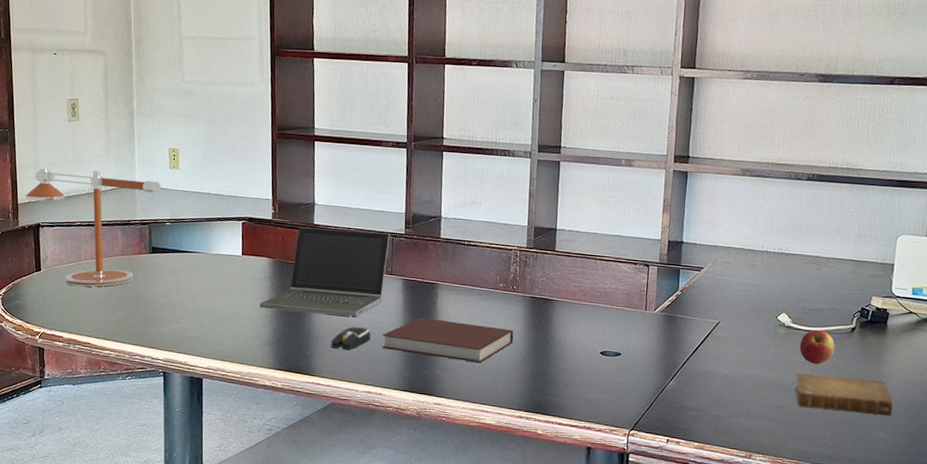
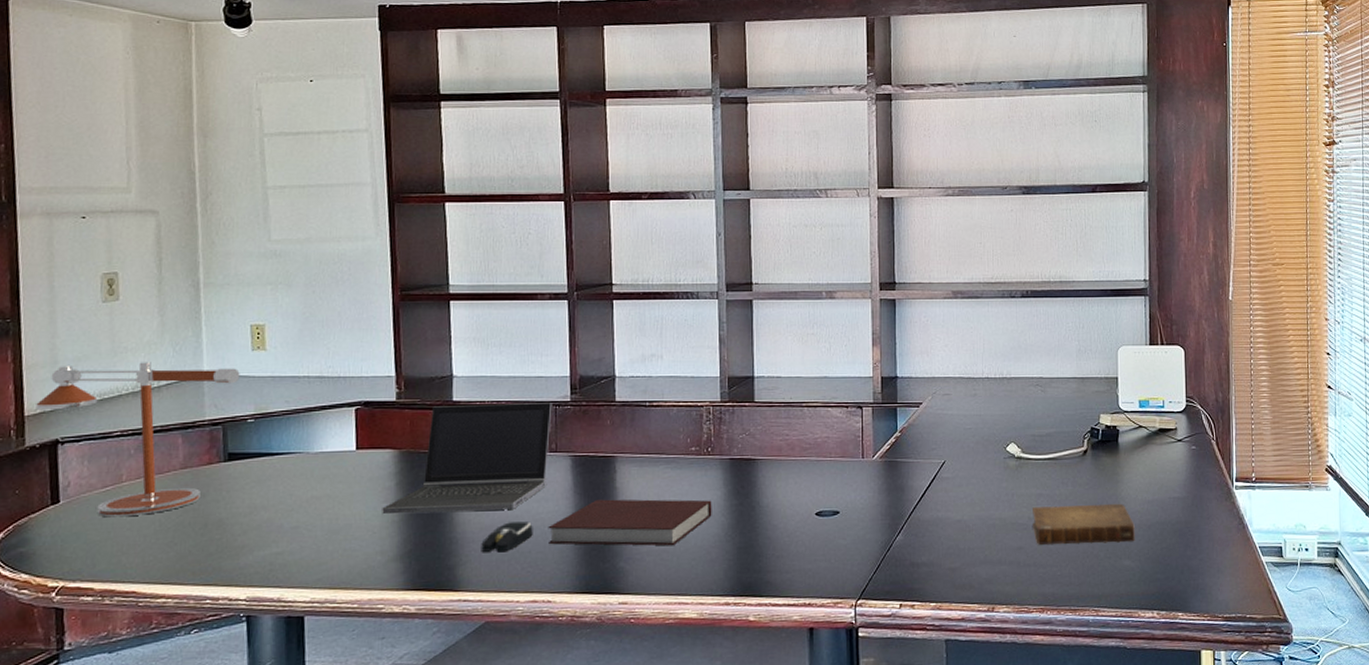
apple: present [799,329,835,364] -> none [1032,456,1069,495]

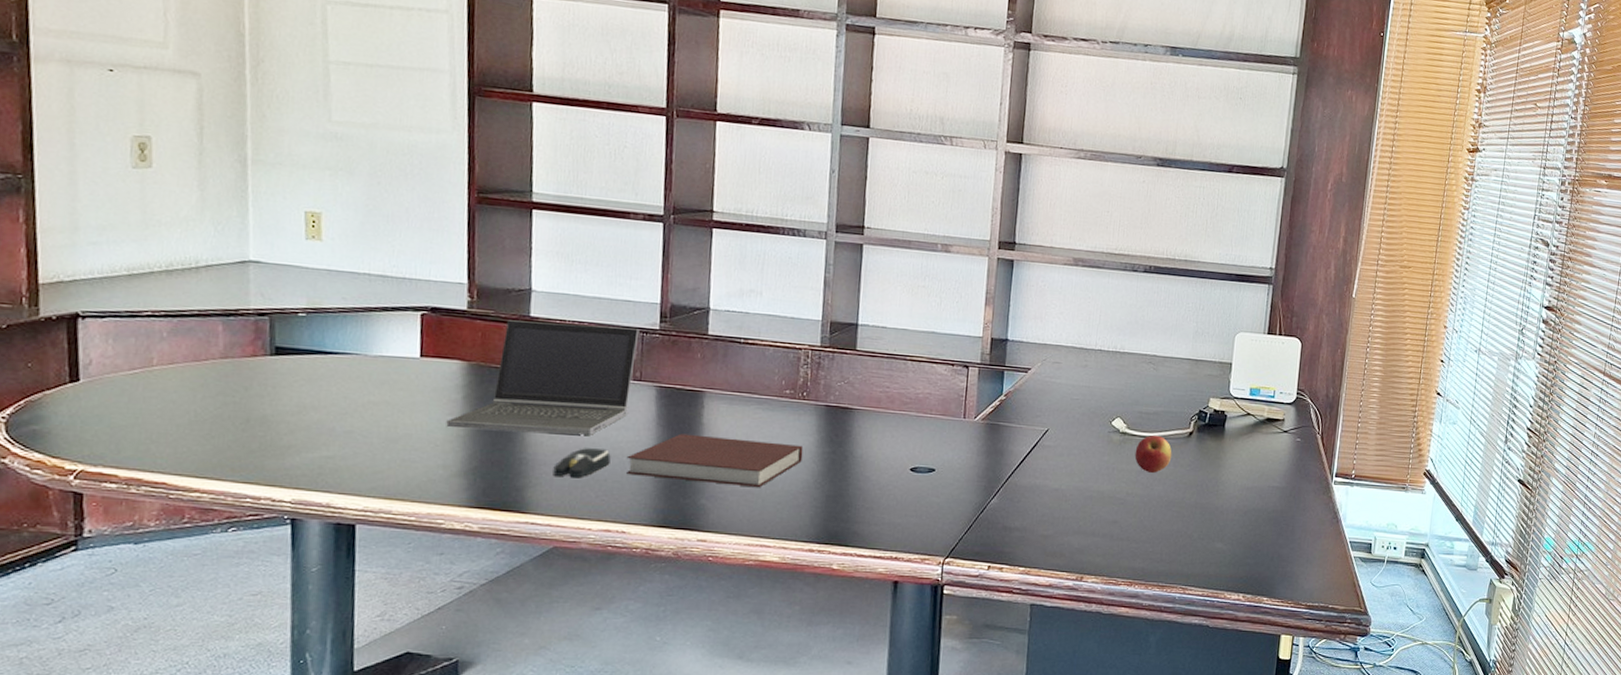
desk lamp: present [36,362,240,518] -> none [52,233,291,404]
apple: none [1032,456,1069,495] -> present [1134,435,1172,473]
book: present [1033,503,1135,545] -> none [1130,483,1231,526]

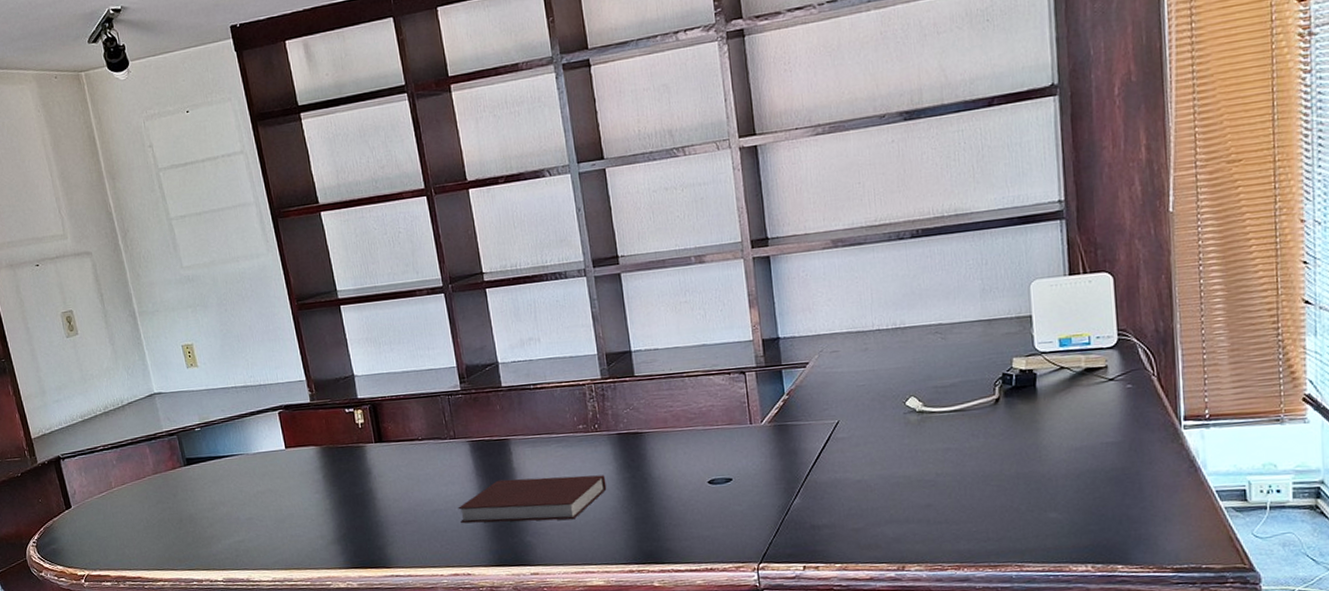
laptop computer: present [446,320,640,435] -> none [315,393,451,504]
computer mouse: present [553,448,611,478] -> none [403,503,446,533]
apple: present [1134,435,1172,473] -> none [937,408,980,449]

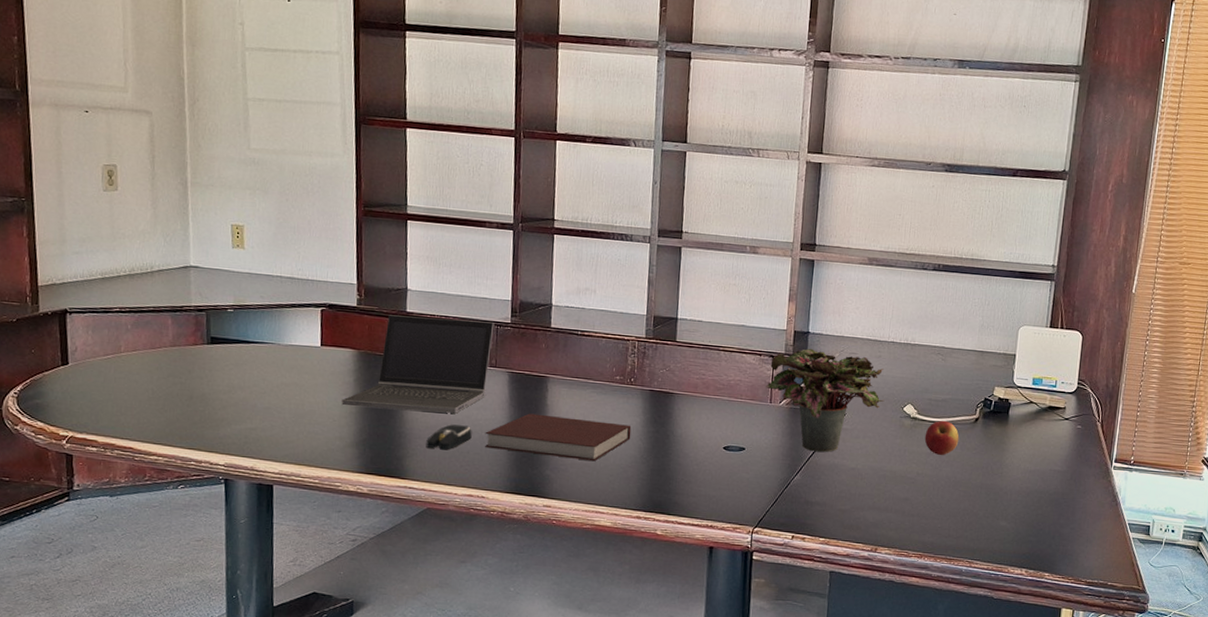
laptop computer: none [315,393,451,504] -> present [341,315,495,414]
computer mouse: none [403,503,446,533] -> present [426,424,472,450]
potted plant: none [742,352,882,470] -> present [766,349,885,453]
apple: none [937,408,980,449] -> present [924,420,959,455]

